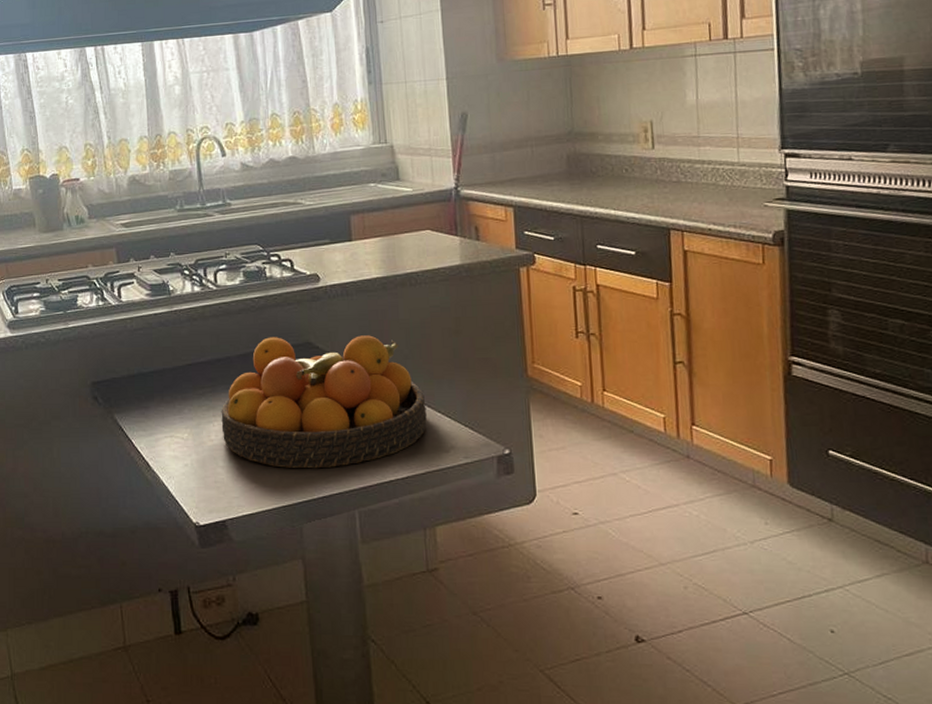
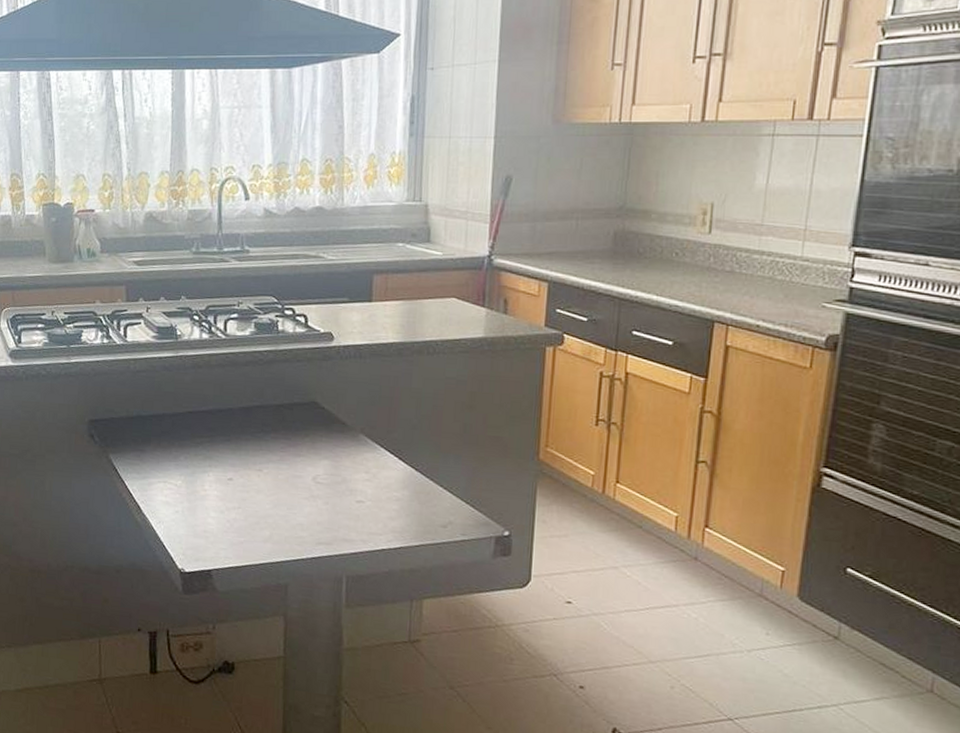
fruit bowl: present [221,335,427,469] -> none [216,392,429,530]

